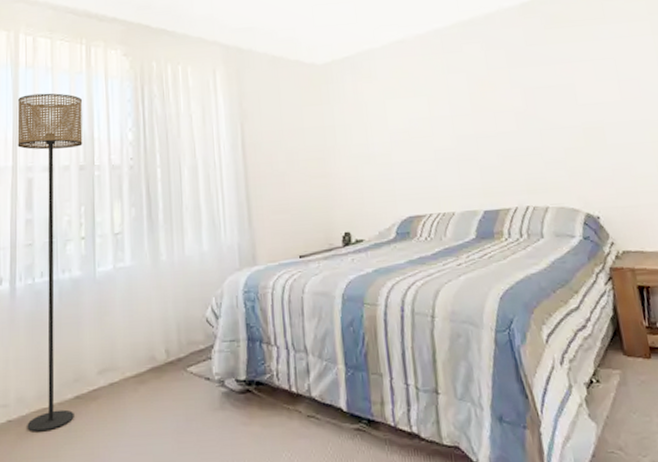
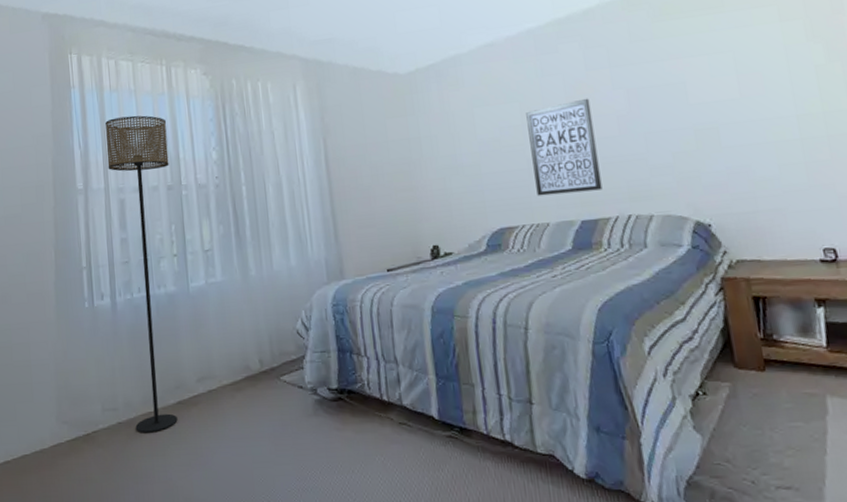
wall art: none [433,95,503,186] -> present [526,98,603,196]

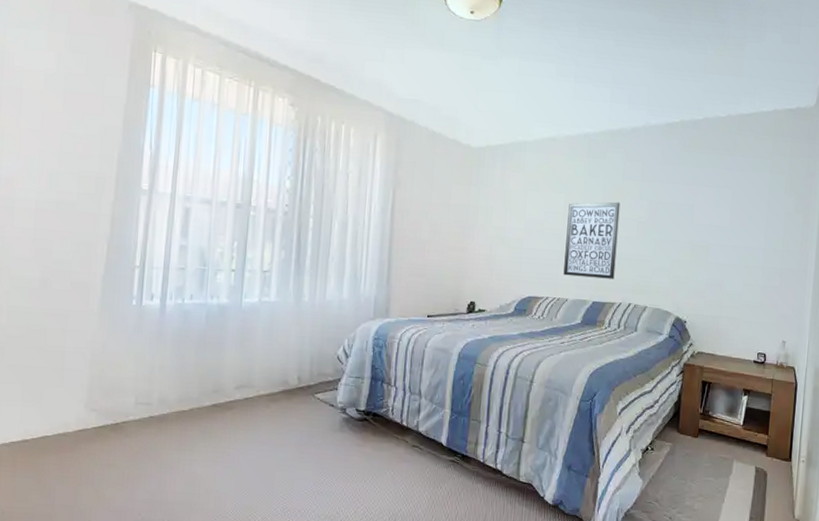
floor lamp: present [105,115,178,433] -> none [167,127,246,430]

